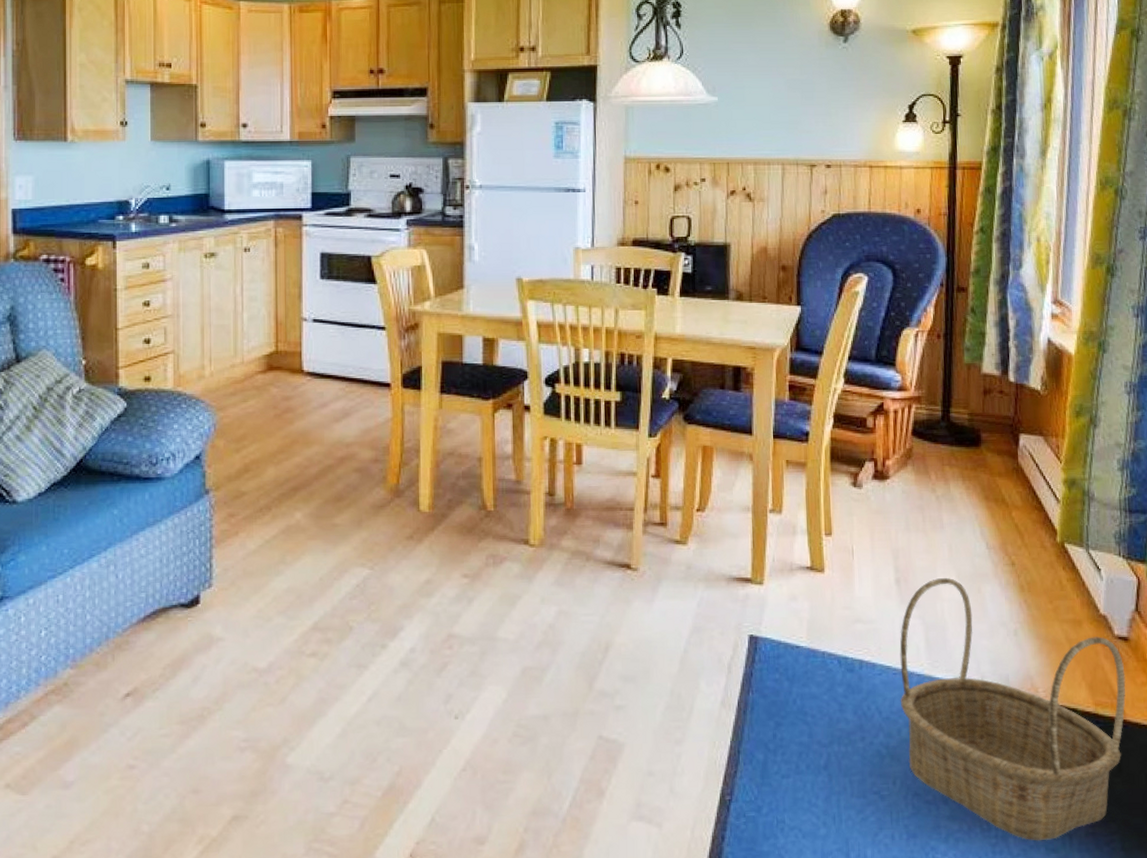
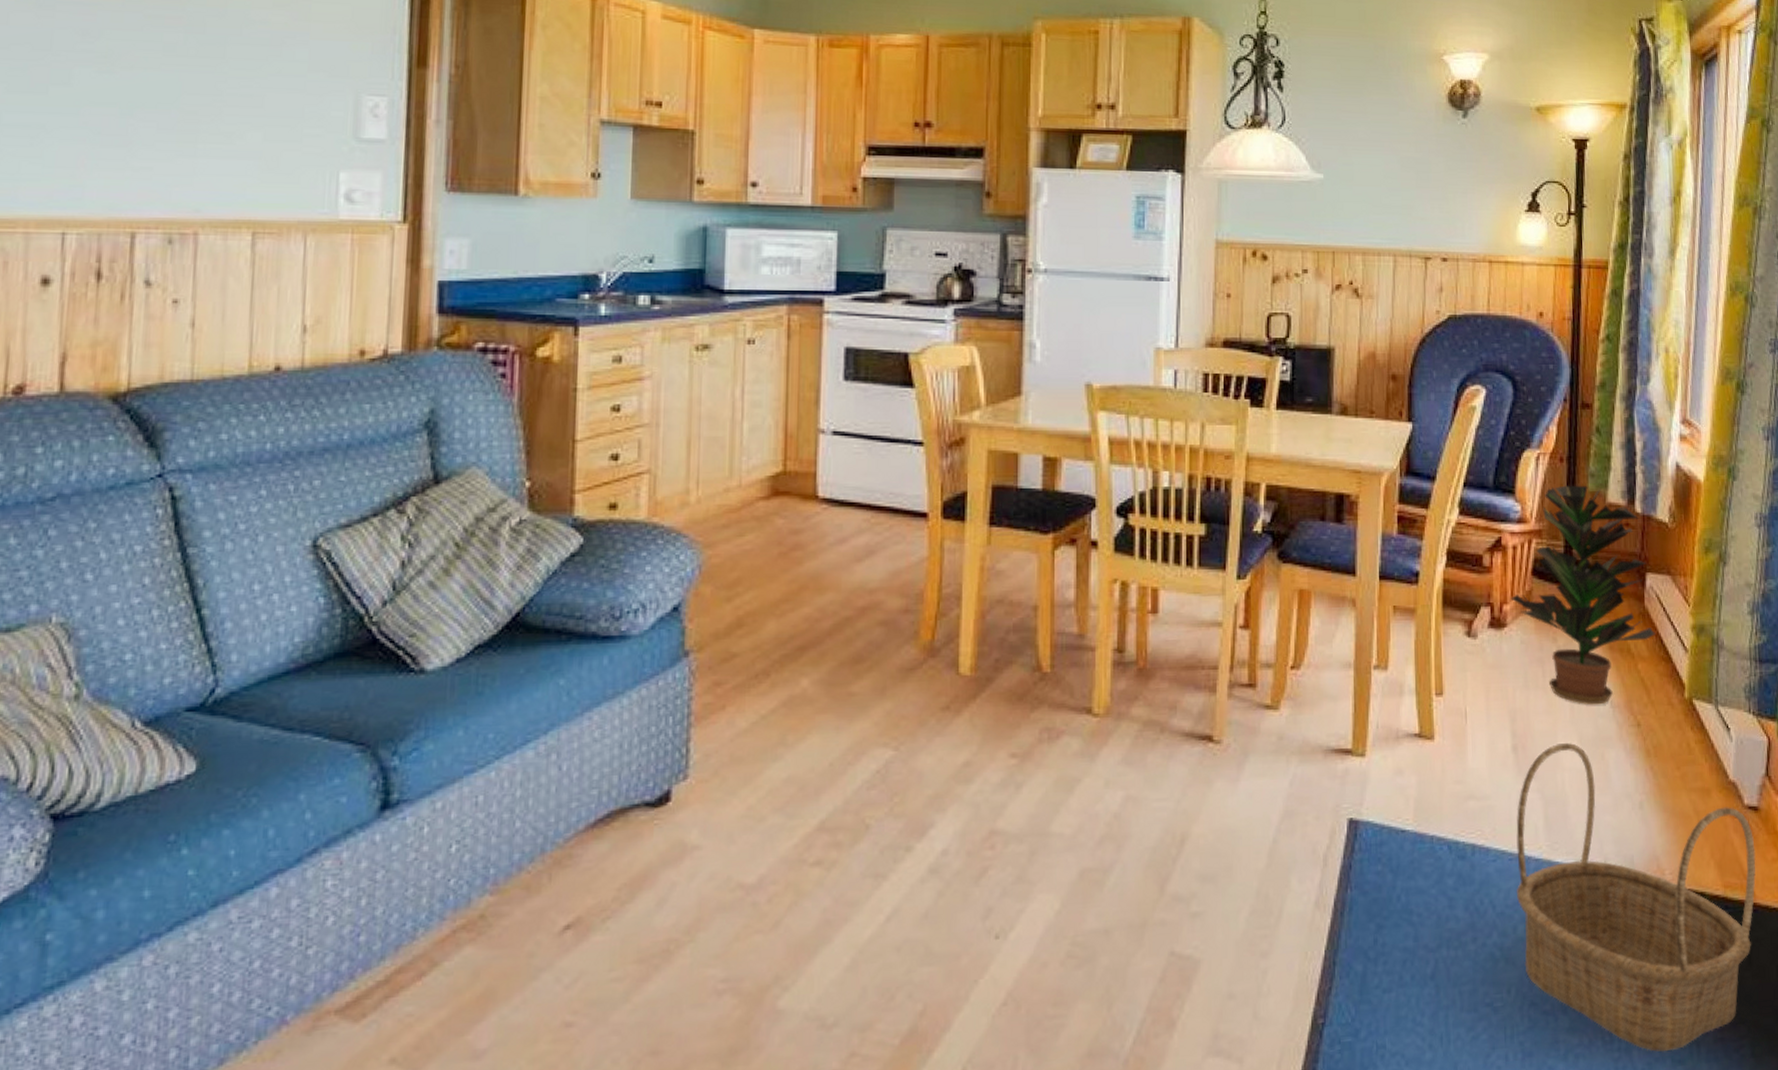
potted plant: none [892,358,1029,546] -> present [1511,485,1655,705]

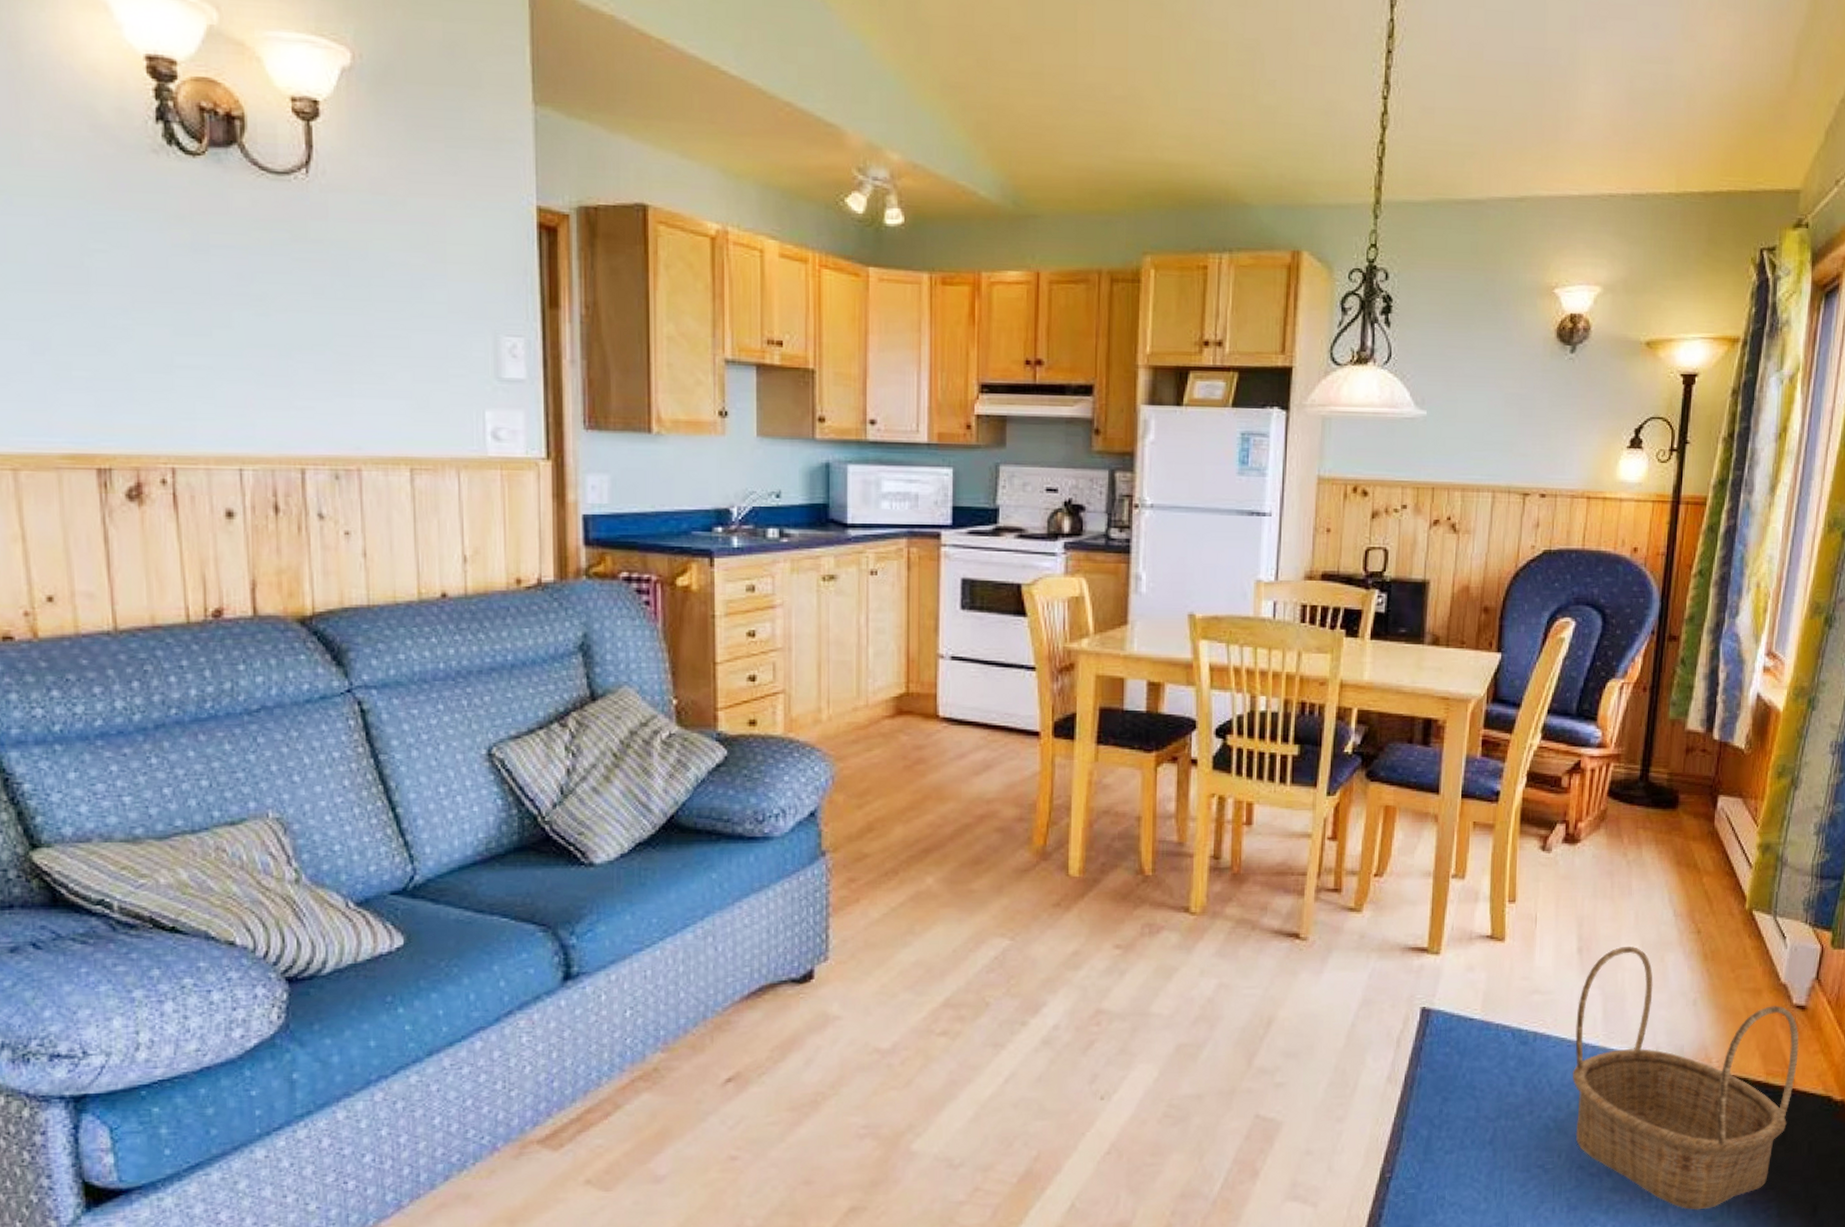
potted plant: present [1511,485,1655,705] -> none [1586,713,1722,914]

